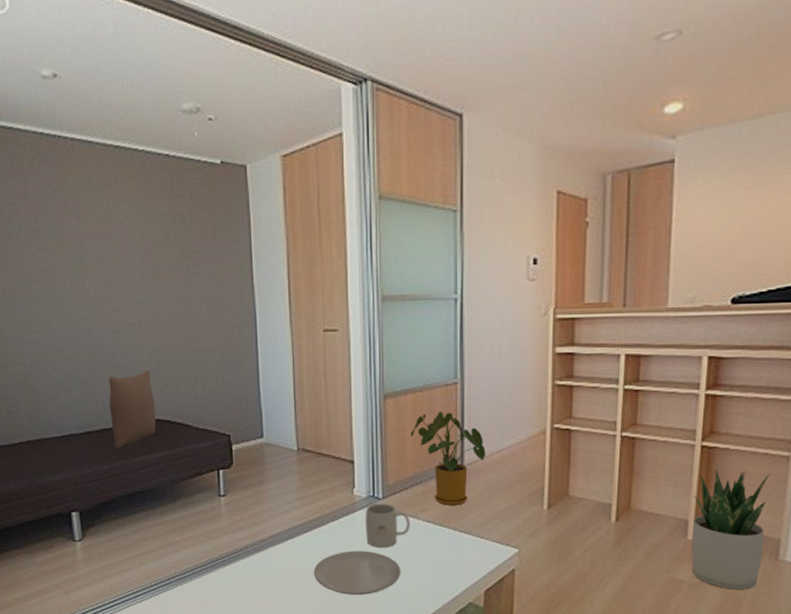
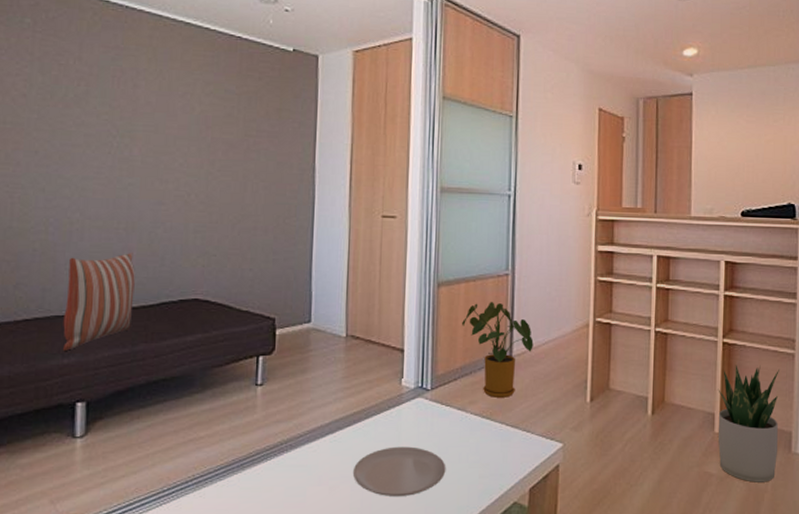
pillow: none [47,378,106,468] -> present [63,252,135,351]
pillow: present [109,371,156,449] -> none [140,246,194,331]
mug: present [365,503,410,548] -> none [411,395,458,444]

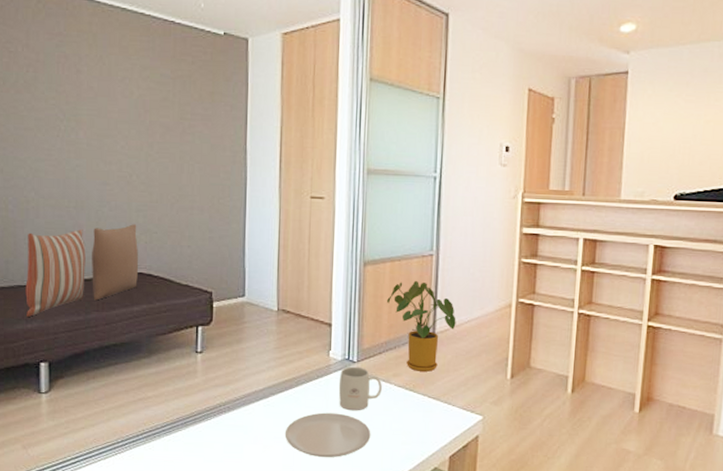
pillow: none [140,246,194,331] -> present [92,224,138,301]
mug: none [411,395,458,444] -> present [338,366,382,411]
planter: present [718,365,779,483] -> none [637,348,705,462]

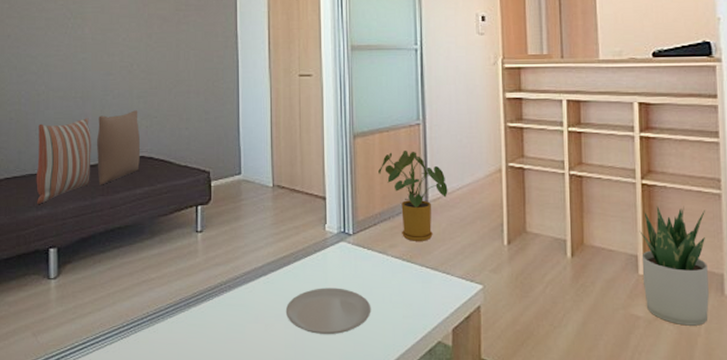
mug: present [338,366,382,411] -> none [336,239,379,285]
planter: none [637,348,705,462] -> present [639,206,709,326]

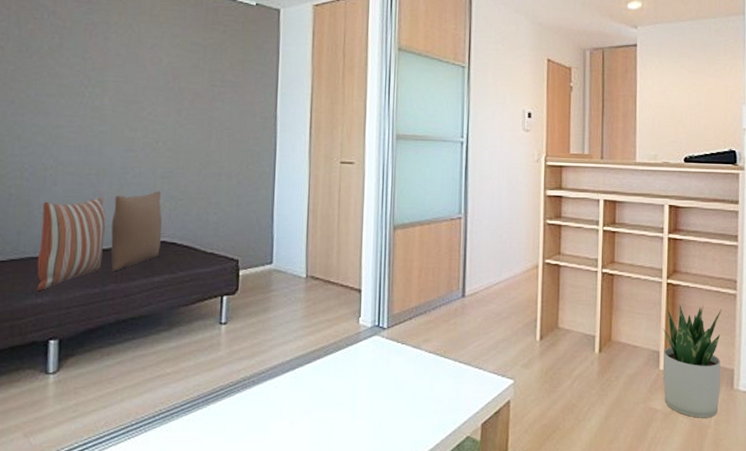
plate: present [285,288,371,334] -> none [312,383,402,430]
house plant: present [378,151,448,241] -> none [417,244,485,336]

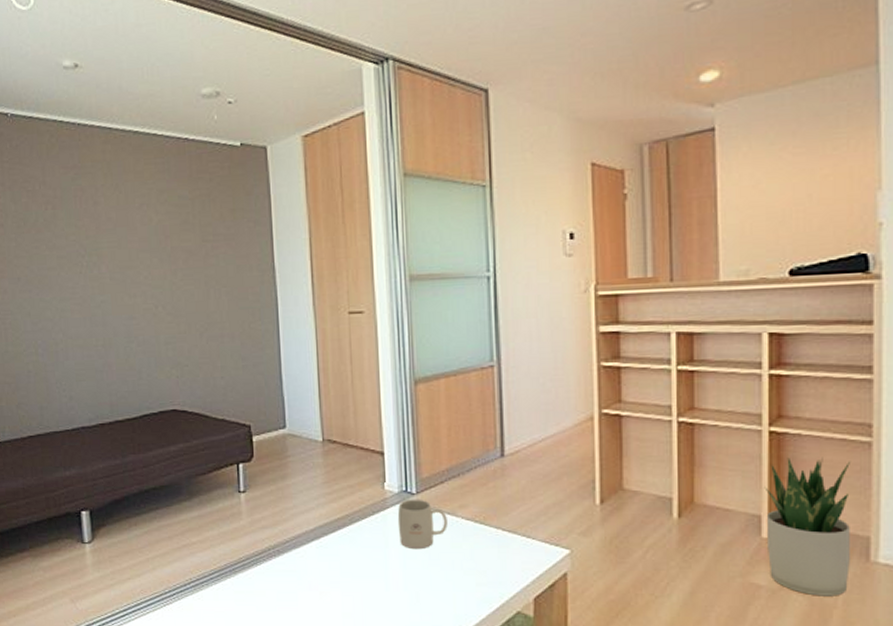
pillow: present [37,196,106,291] -> none [59,367,119,464]
pillow: present [110,191,162,272] -> none [123,358,172,443]
mug: none [368,333,413,380] -> present [397,499,448,550]

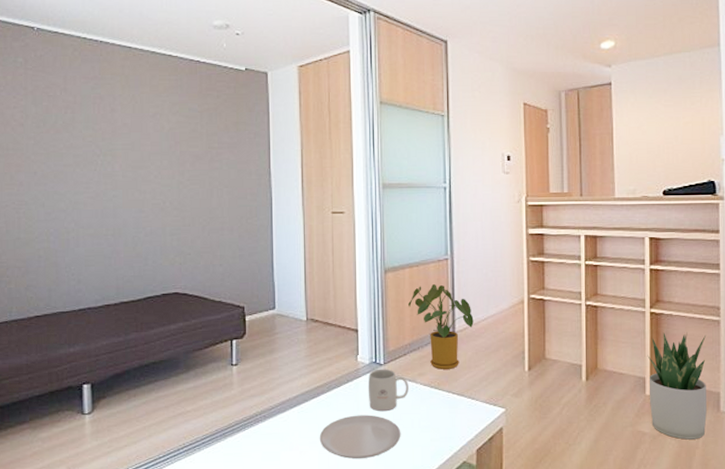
plate: none [342,552,439,603] -> present [319,415,401,459]
house plant: none [445,397,528,501] -> present [408,284,474,369]

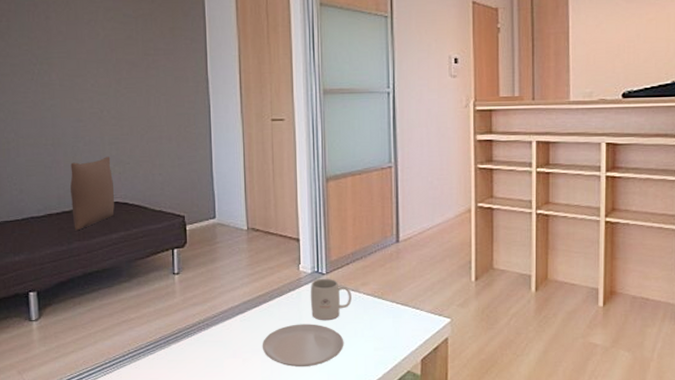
pillow: none [130,247,174,322] -> present [70,157,114,231]
house plant: present [408,284,474,369] -> none [351,193,419,279]
planter: present [647,332,707,440] -> none [601,241,664,352]

